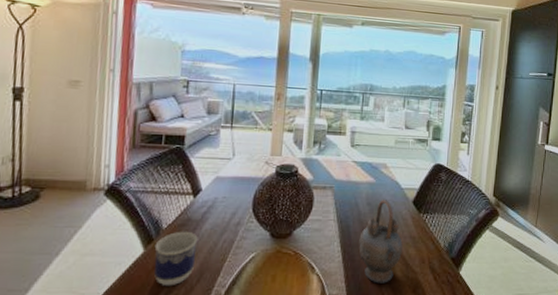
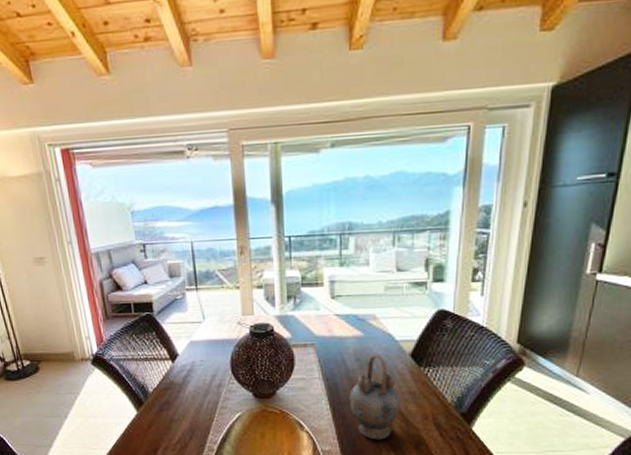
cup: present [153,231,198,286] -> none [145,394,185,443]

